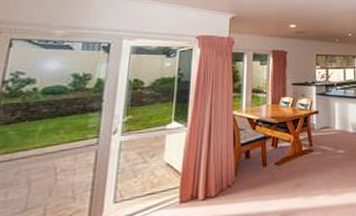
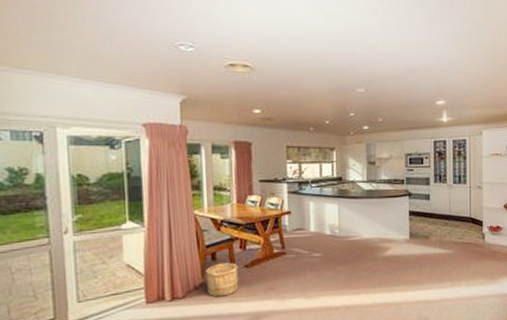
wooden bucket: none [238,160,269,196] -> present [206,262,239,297]

